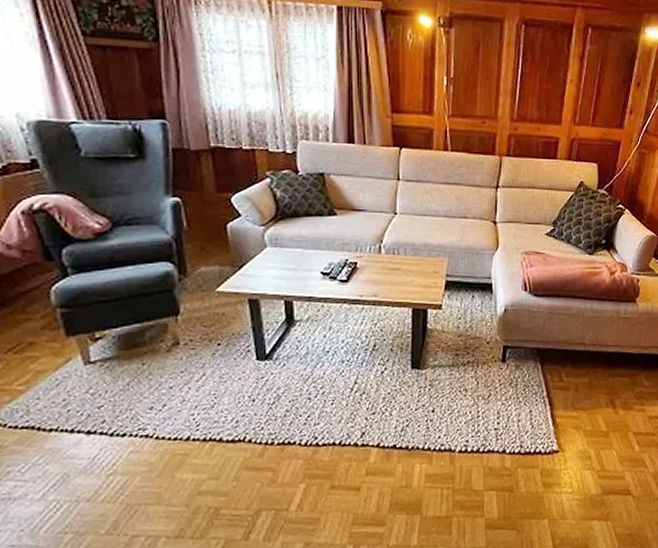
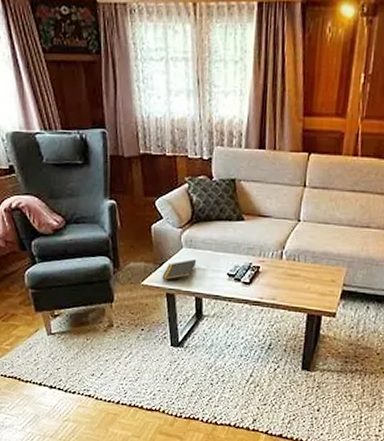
notepad: none [242,260,284,284] -> present [162,260,197,280]

